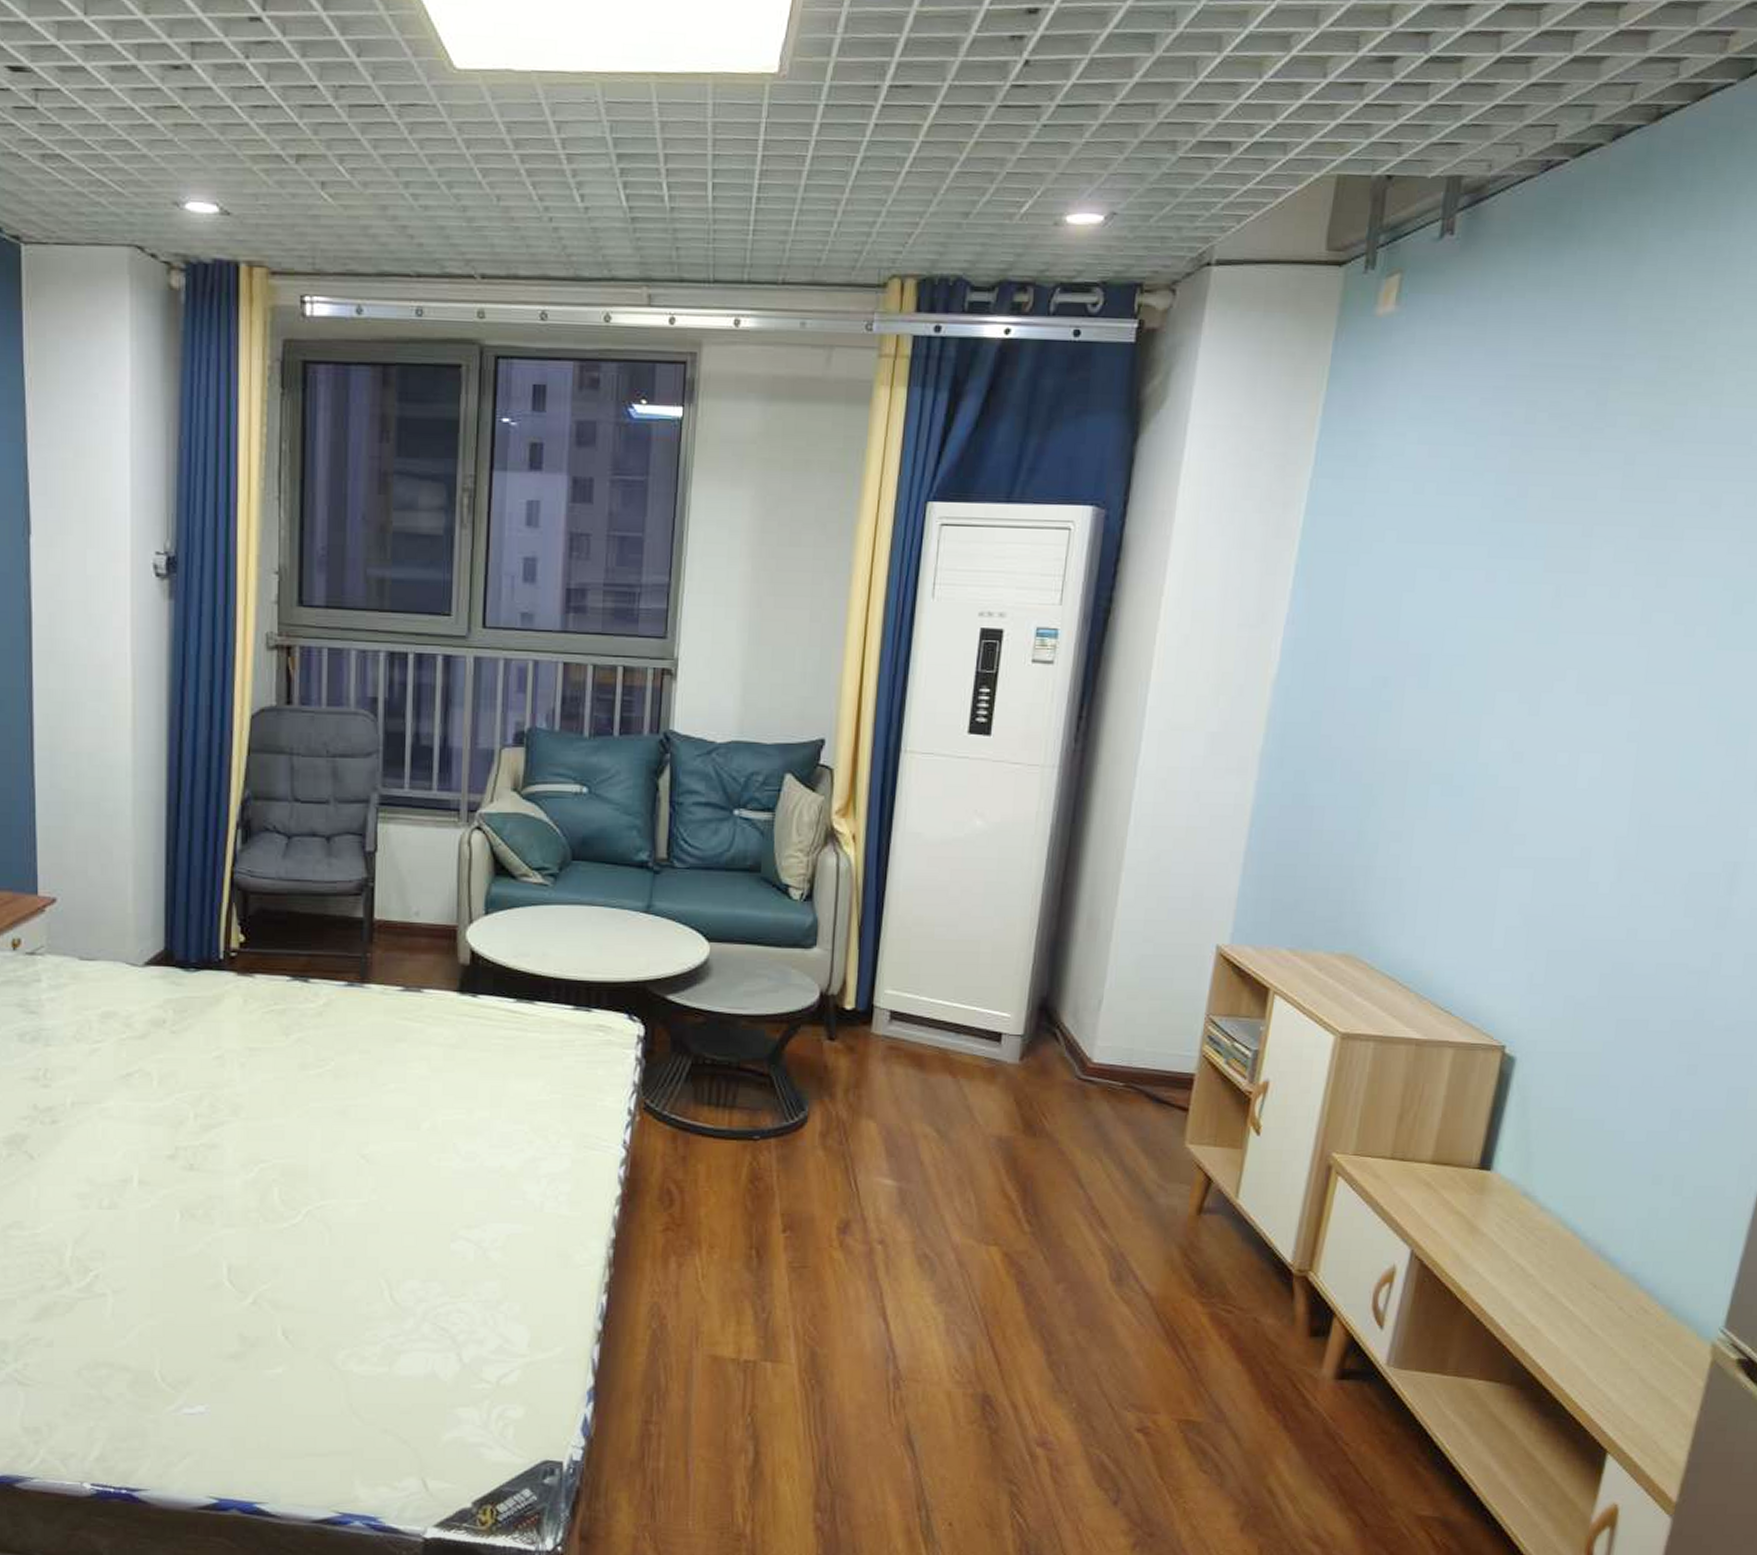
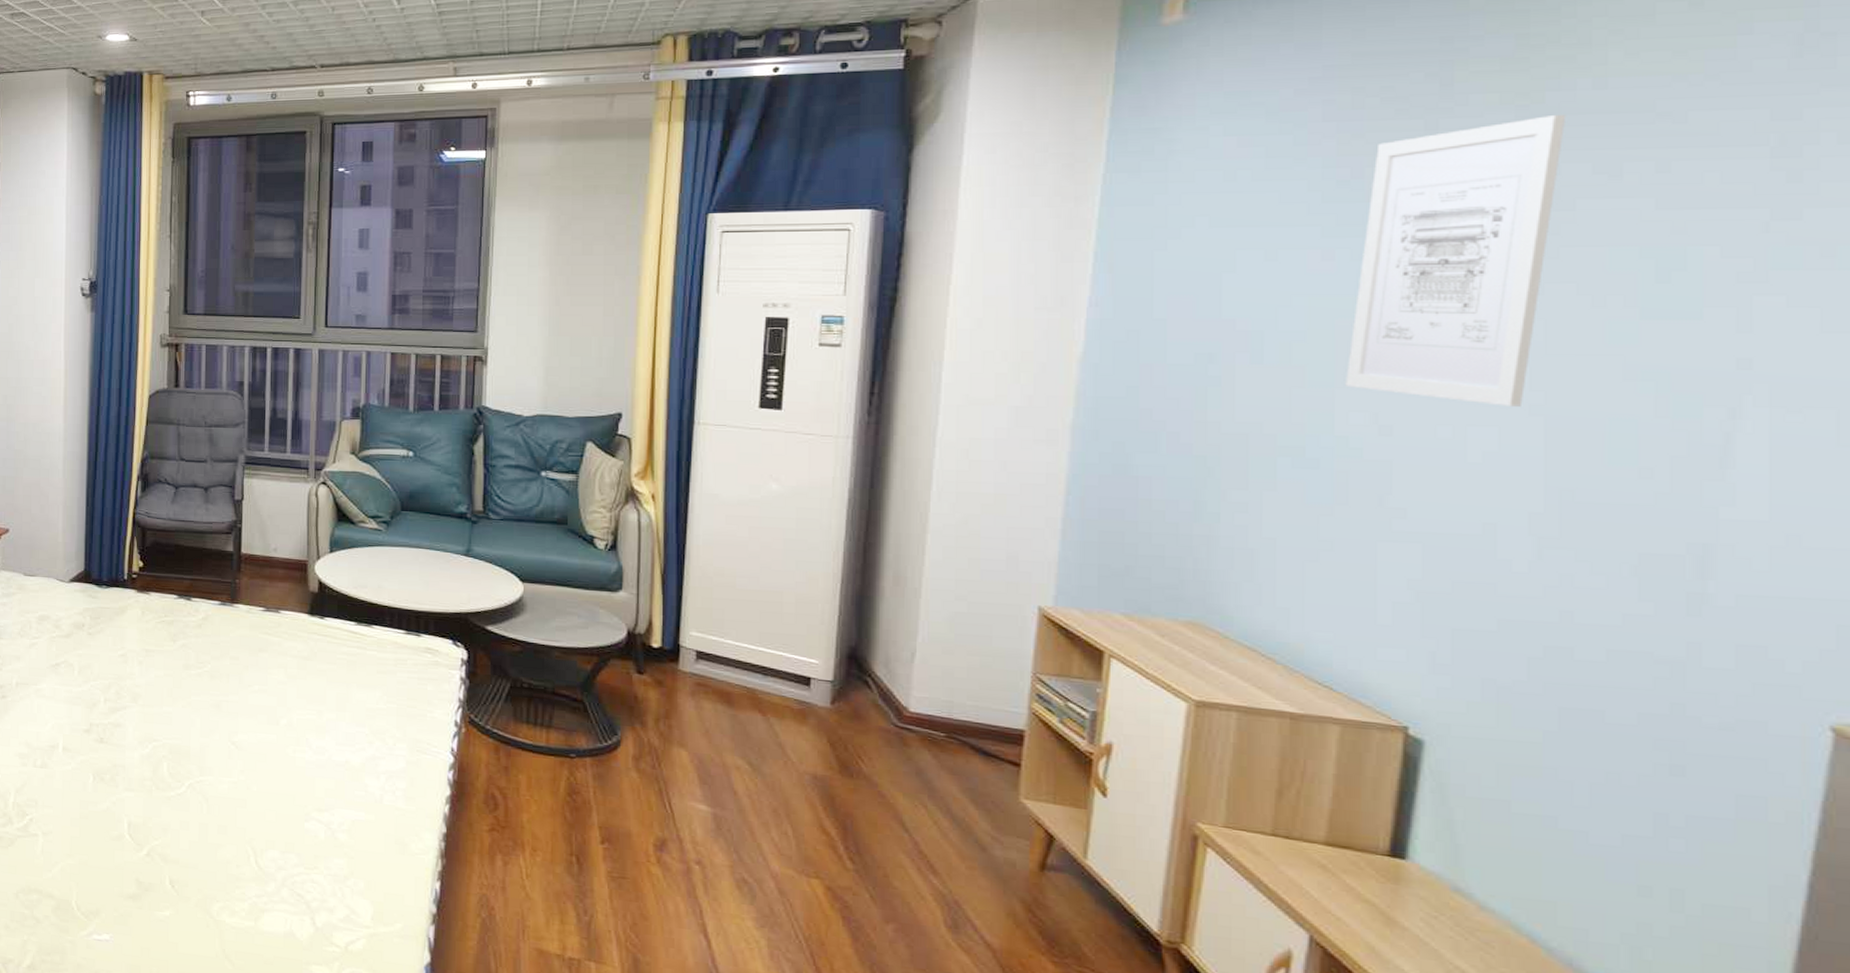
wall art: none [1491,441,1688,733] -> present [1346,114,1567,407]

